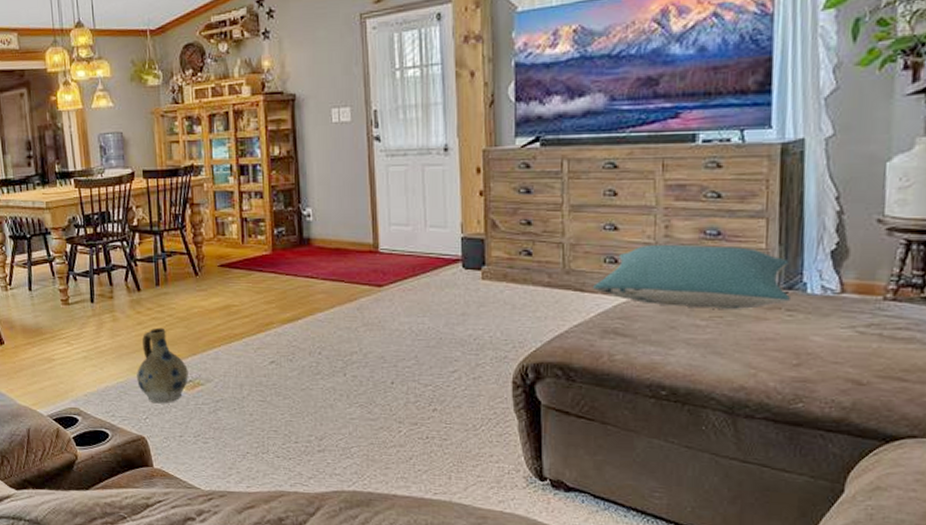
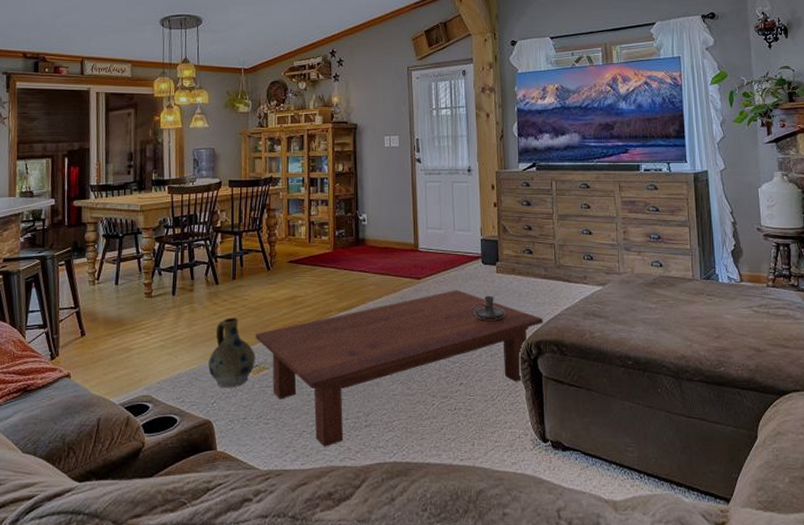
coffee table: none [187,300,544,471] -> present [256,290,543,447]
candle holder: none [447,307,492,336] -> present [470,295,505,319]
pillow: present [592,245,790,309] -> none [576,246,709,295]

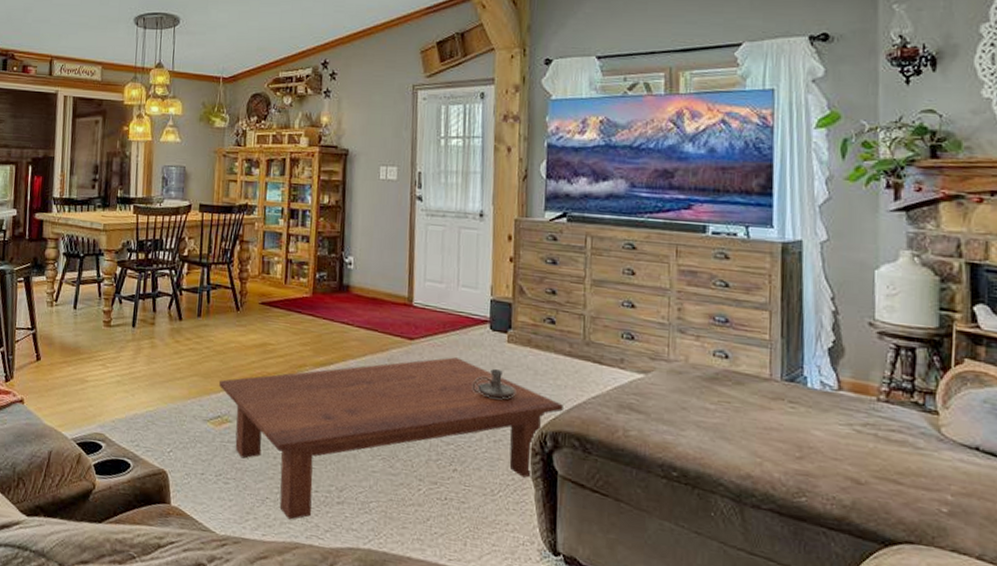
ceramic jug: present [208,317,255,388] -> none [166,359,218,438]

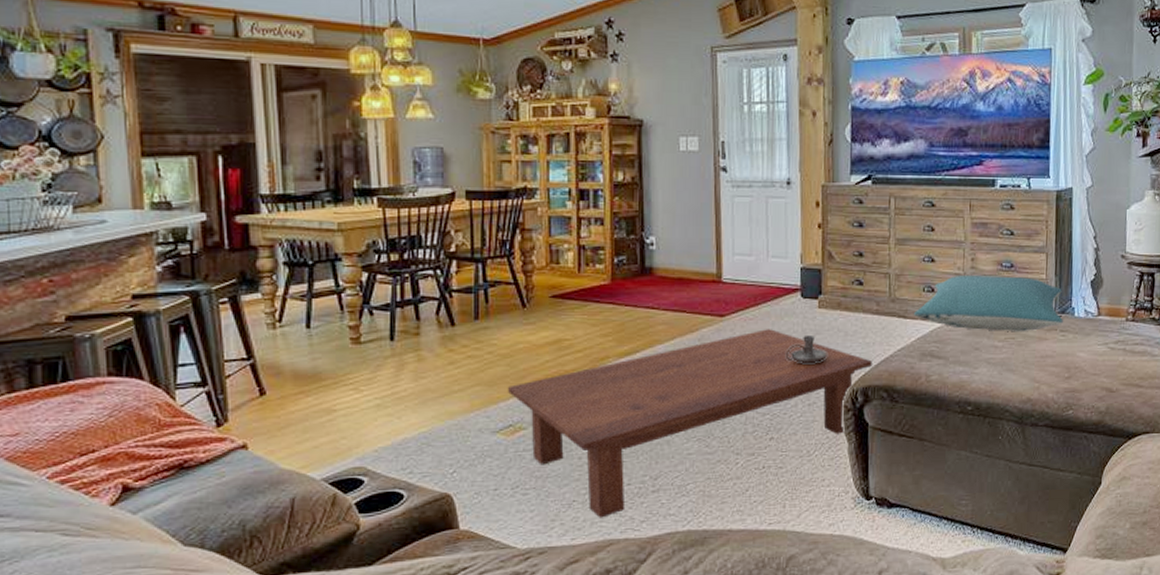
pillow: none [609,325,792,397] -> present [913,276,1063,331]

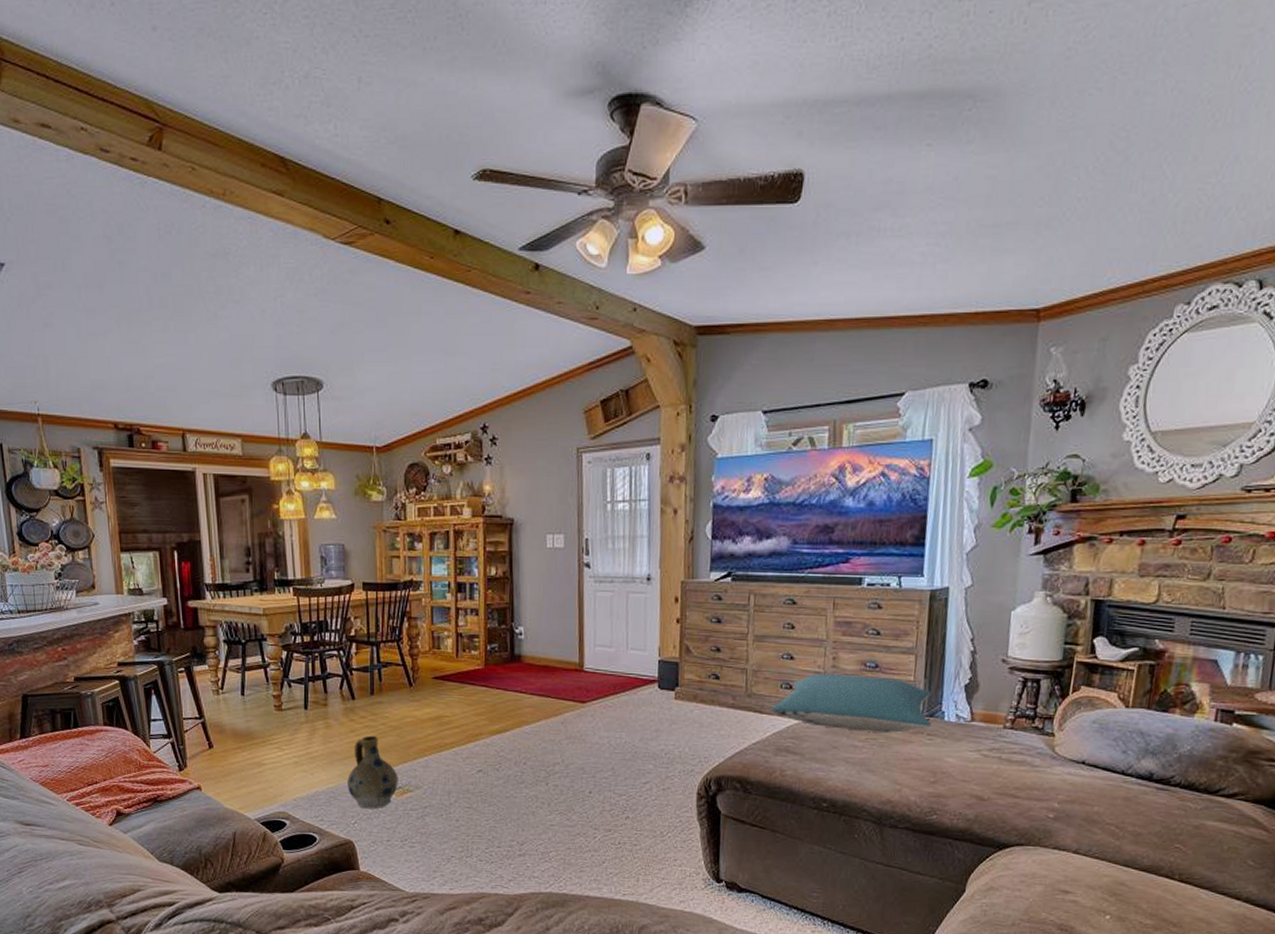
ceramic jug: none [445,367,508,454] -> present [347,735,398,809]
coffee table: present [508,329,872,518] -> none [398,716,726,874]
candle holder: present [785,334,827,363] -> none [642,724,682,751]

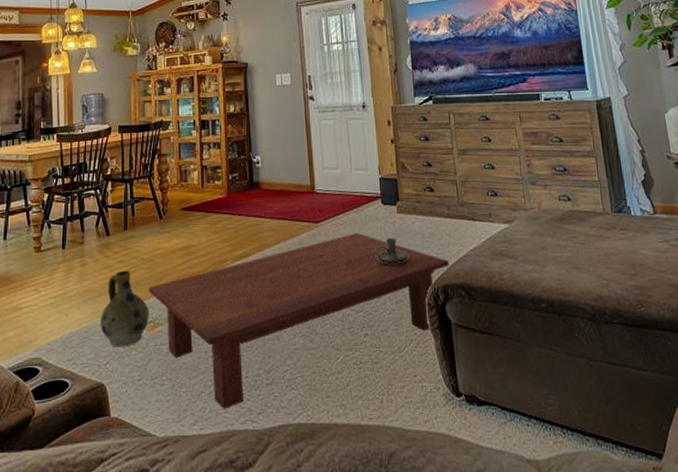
coffee table: none [398,716,726,874] -> present [149,233,449,409]
candle holder: none [642,724,682,751] -> present [372,237,408,264]
pillow: present [769,674,931,733] -> none [480,179,621,231]

